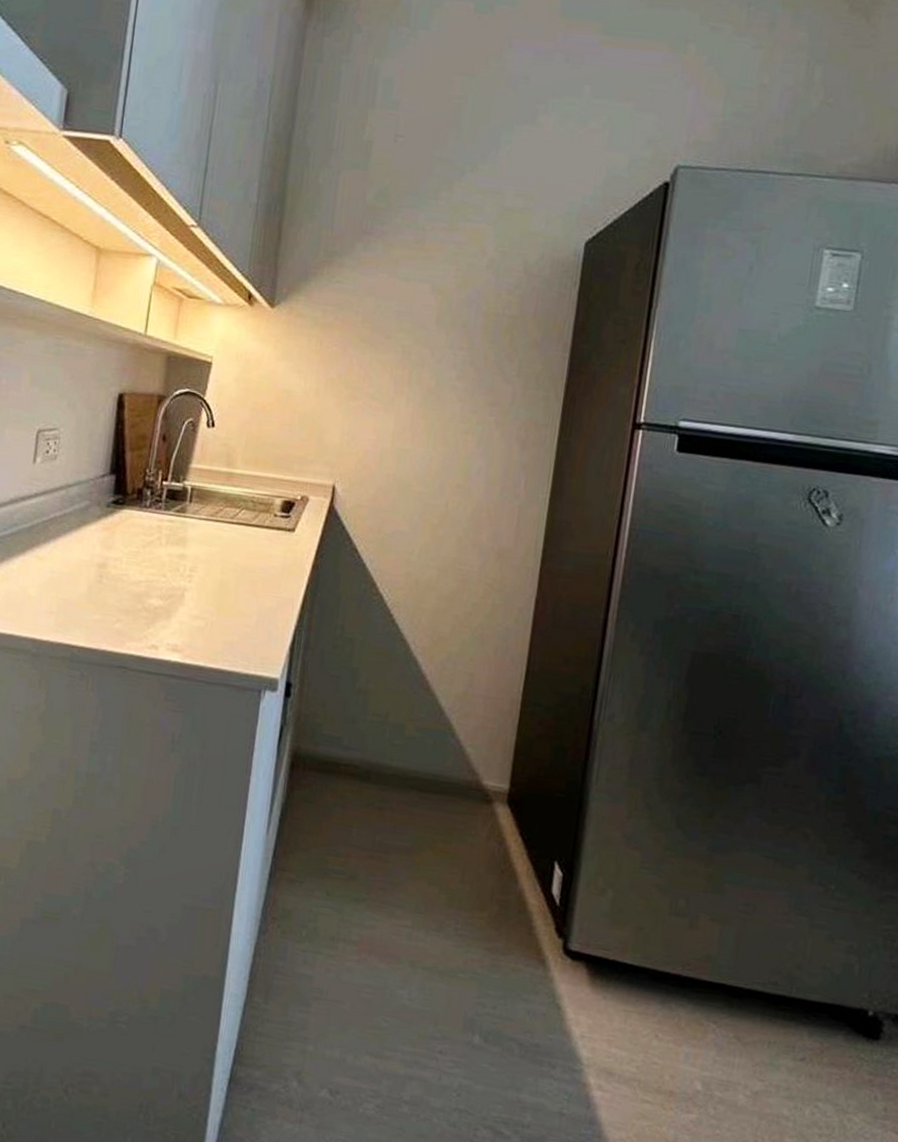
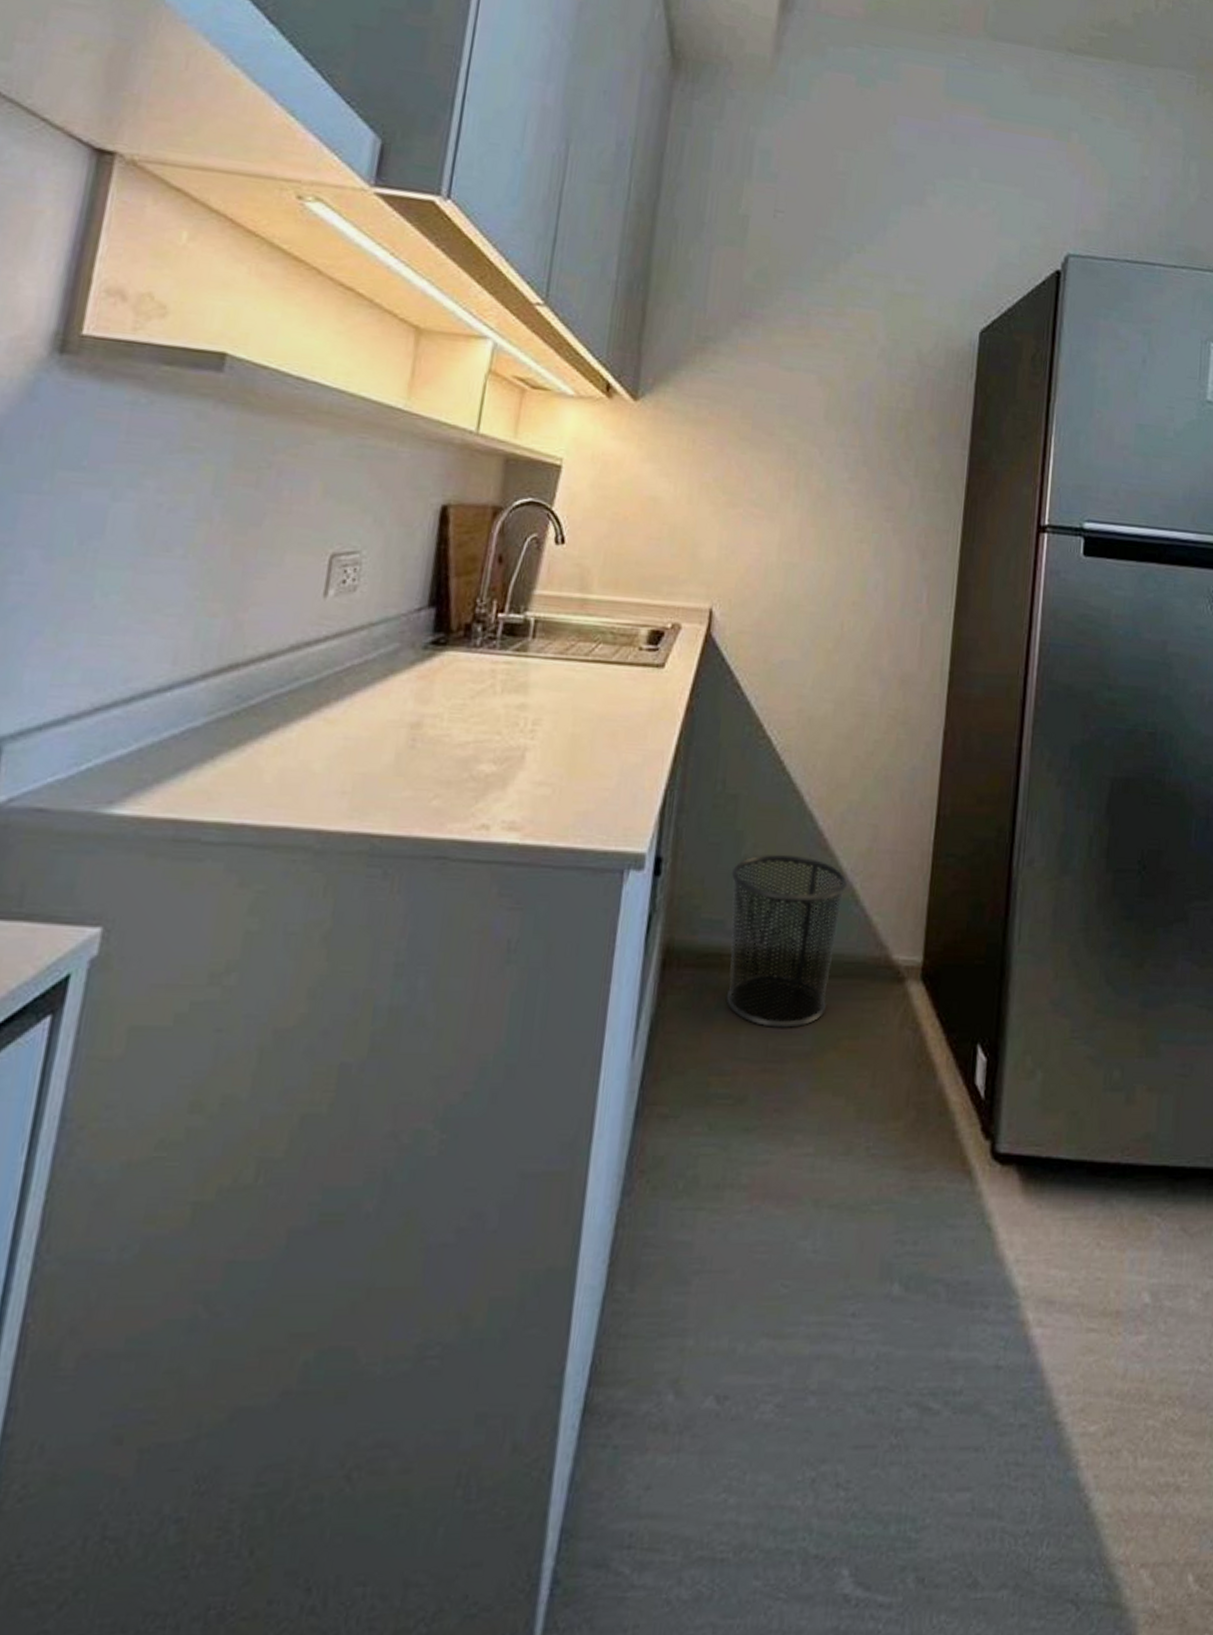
waste bin: none [342,689,445,829] -> present [726,854,847,1028]

